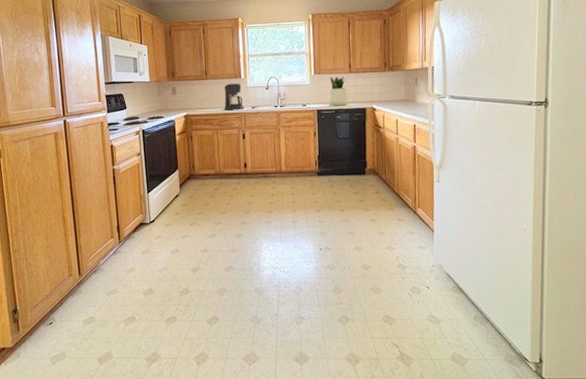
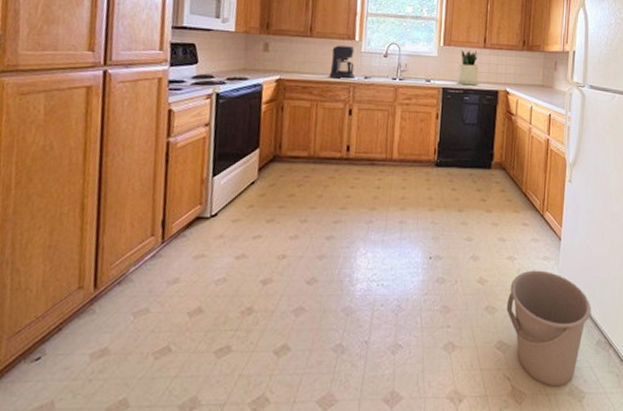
bucket: none [389,257,467,353] -> present [506,270,592,387]

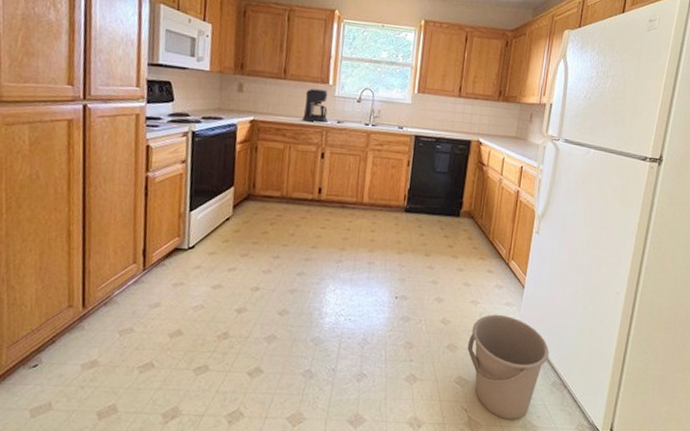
planter: present [456,50,480,86] -> none [429,98,453,135]

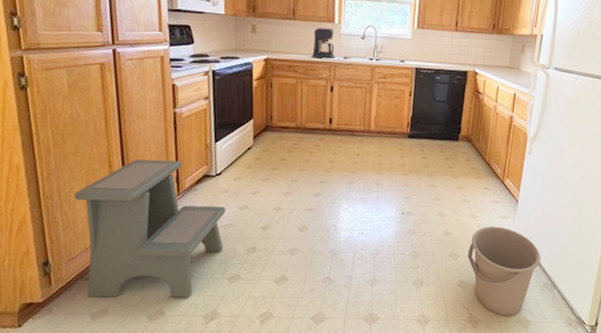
step stool: none [24,227,198,392] -> present [74,159,226,298]

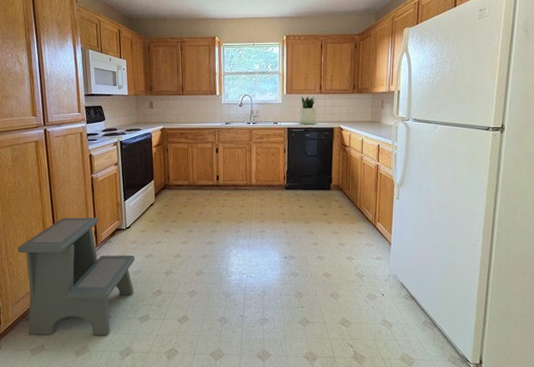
coffee maker: present [312,28,335,60] -> none [199,100,218,126]
planter: none [429,33,451,67] -> present [299,96,318,125]
bucket: present [467,226,541,316] -> none [347,267,418,354]

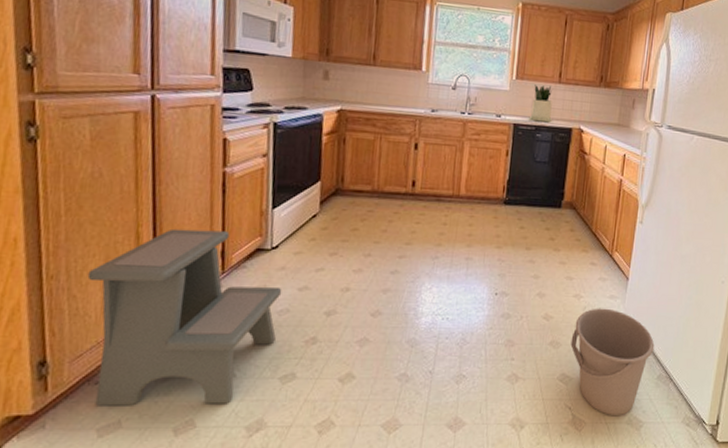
bucket: none [347,267,418,354] -> present [570,308,655,417]

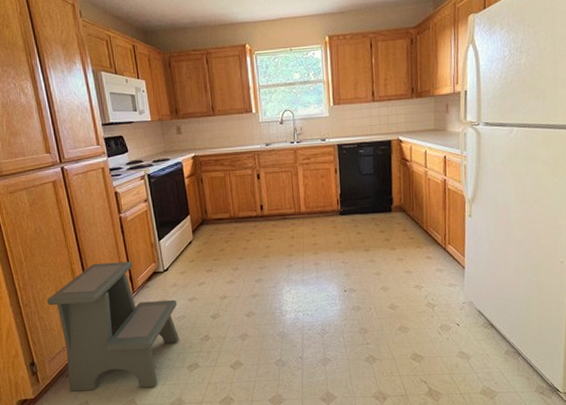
planter: present [528,85,553,123] -> none [350,105,373,140]
bucket: present [570,308,655,417] -> none [418,295,499,388]

